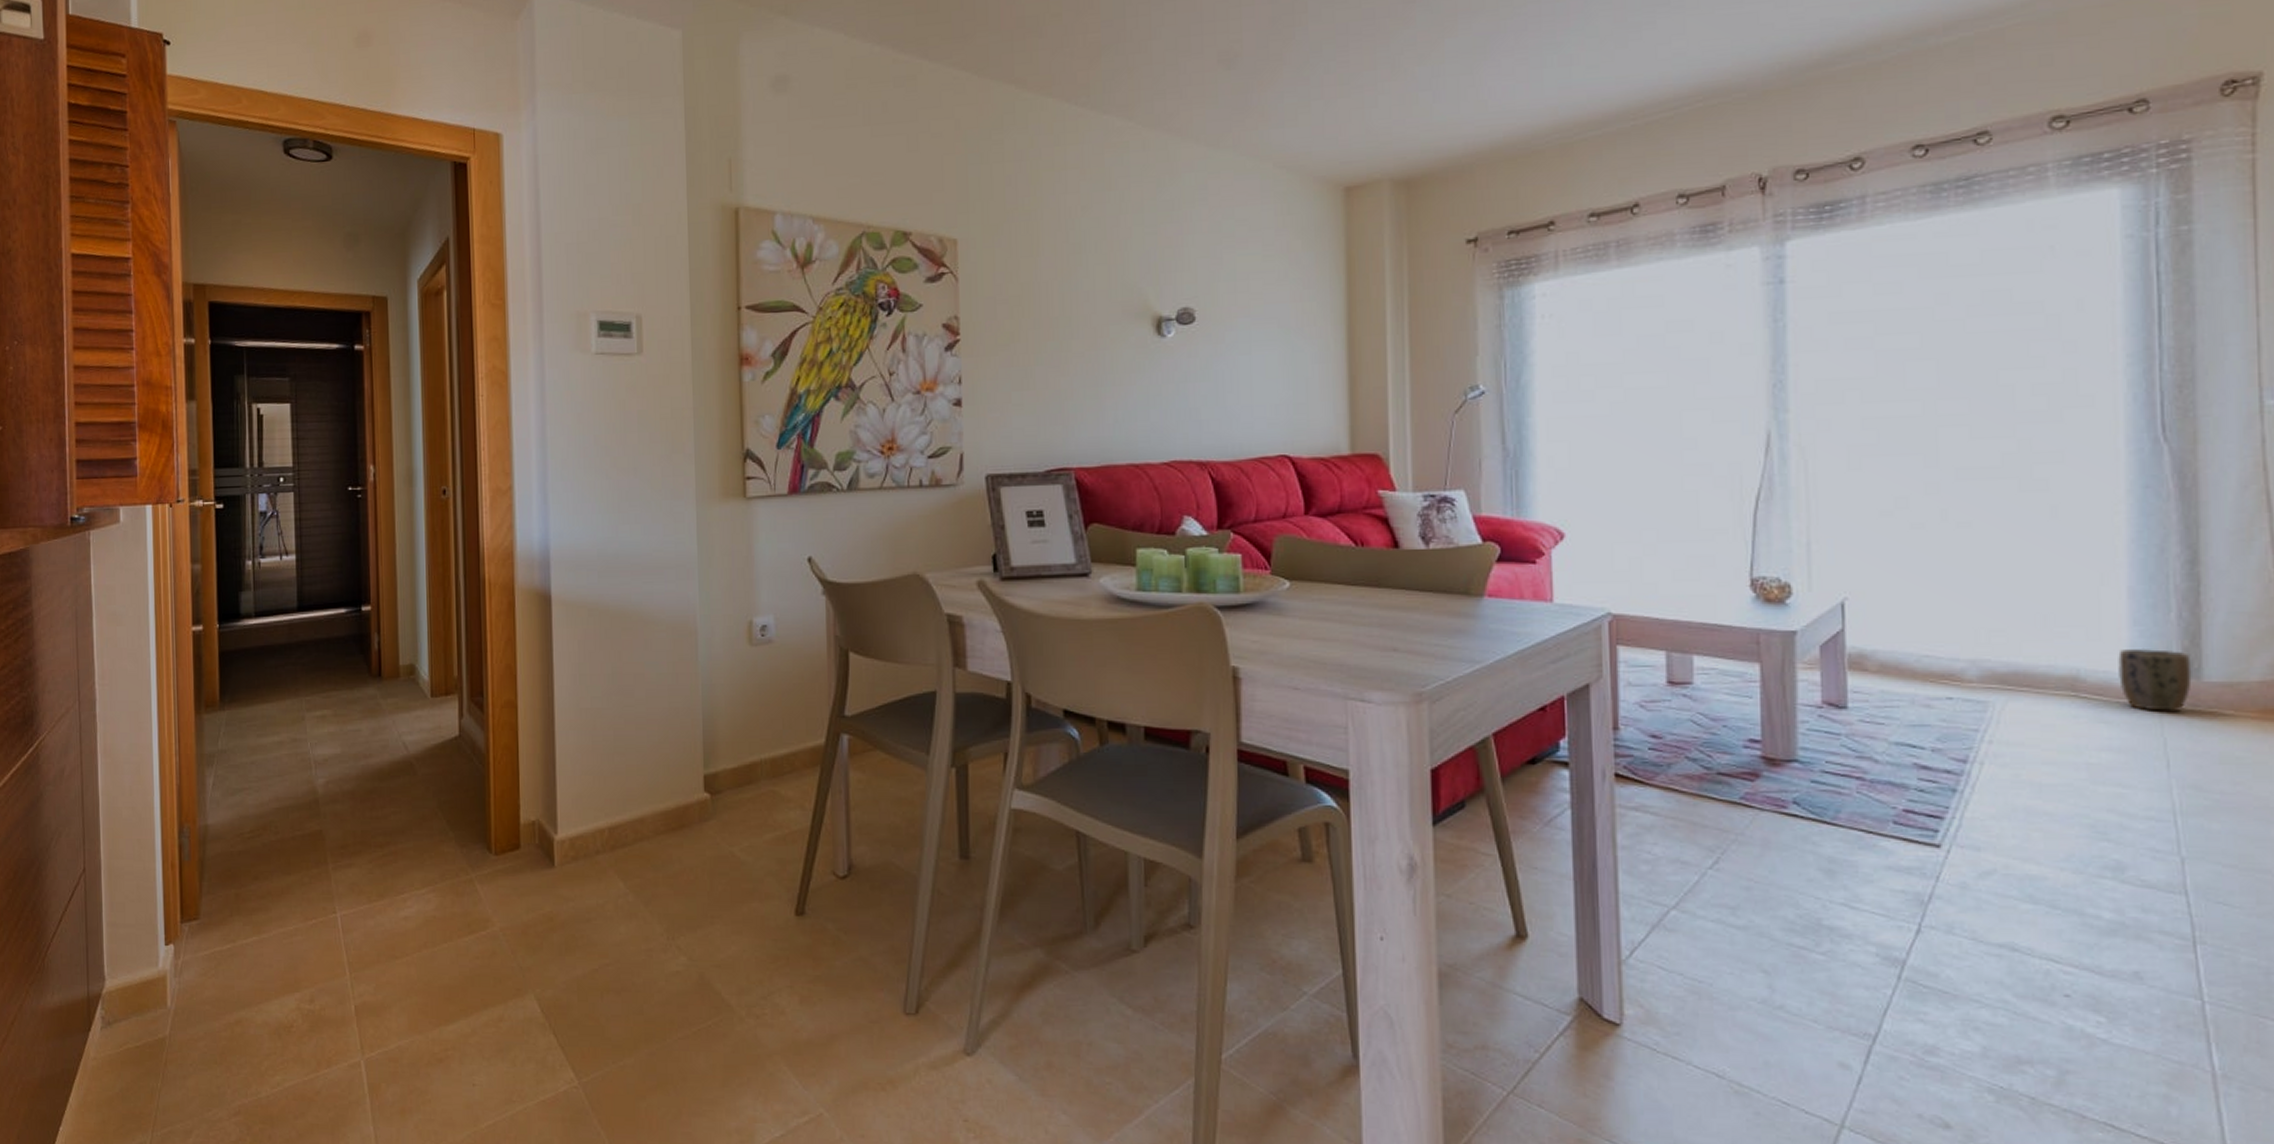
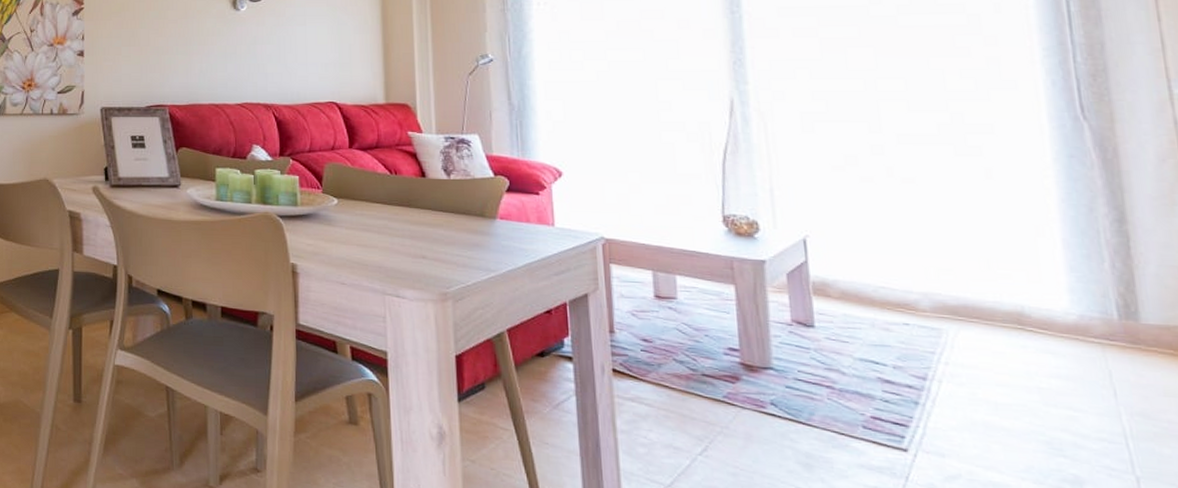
plant pot: present [2118,649,2192,713] -> none [1058,292,1131,349]

